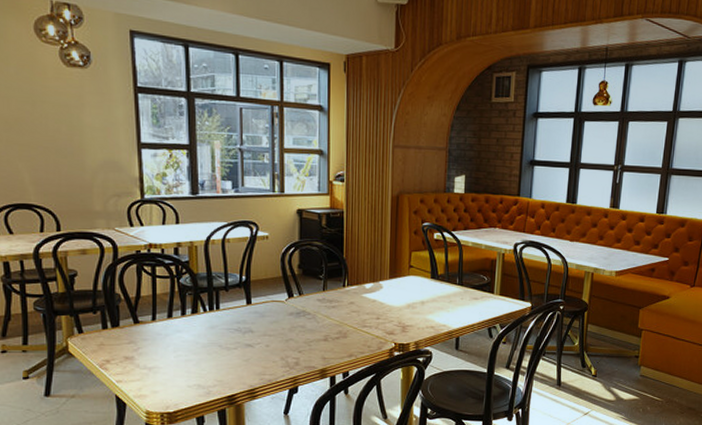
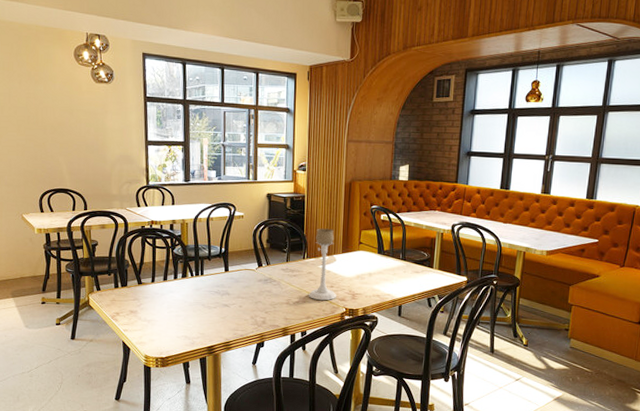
candle holder: none [350,250,385,335] -> present [308,228,337,301]

